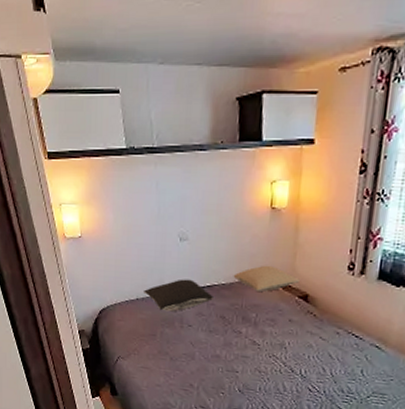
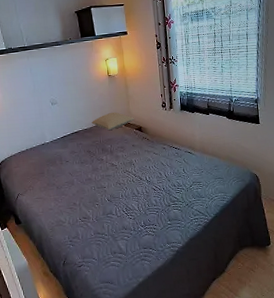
pillow: present [144,279,213,312] -> none [31,129,80,155]

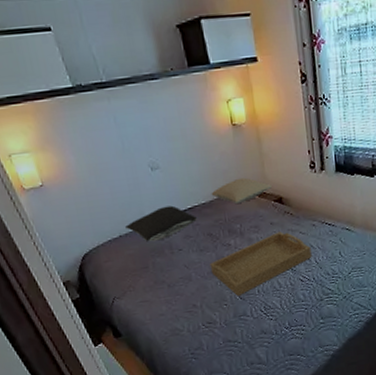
pillow: none [31,129,80,155] -> present [125,205,197,242]
serving tray: none [87,152,163,198] -> present [209,231,312,296]

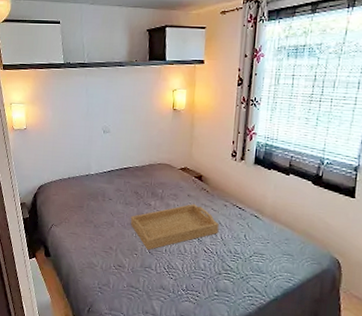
pillow: present [125,205,197,242] -> none [74,162,129,188]
pillow: present [211,177,273,204] -> none [144,152,196,173]

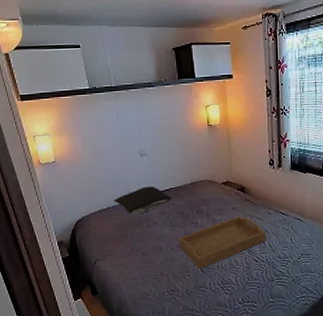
pillow: none [74,162,129,188] -> present [114,186,172,215]

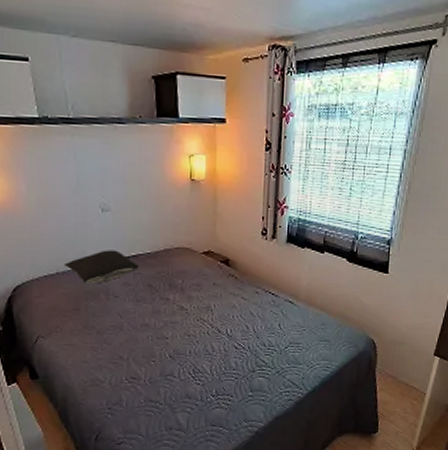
serving tray: present [178,216,267,269] -> none [144,294,251,354]

